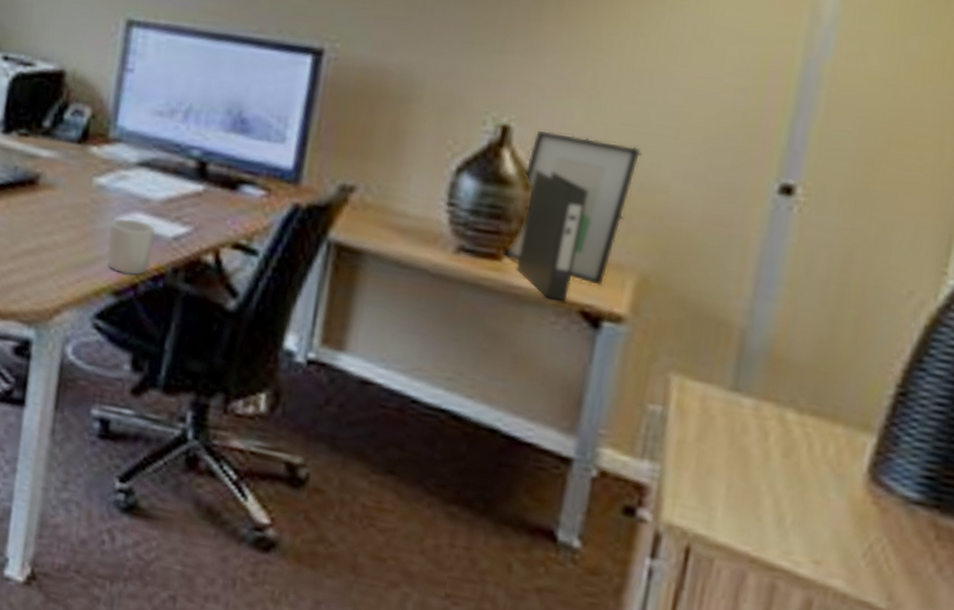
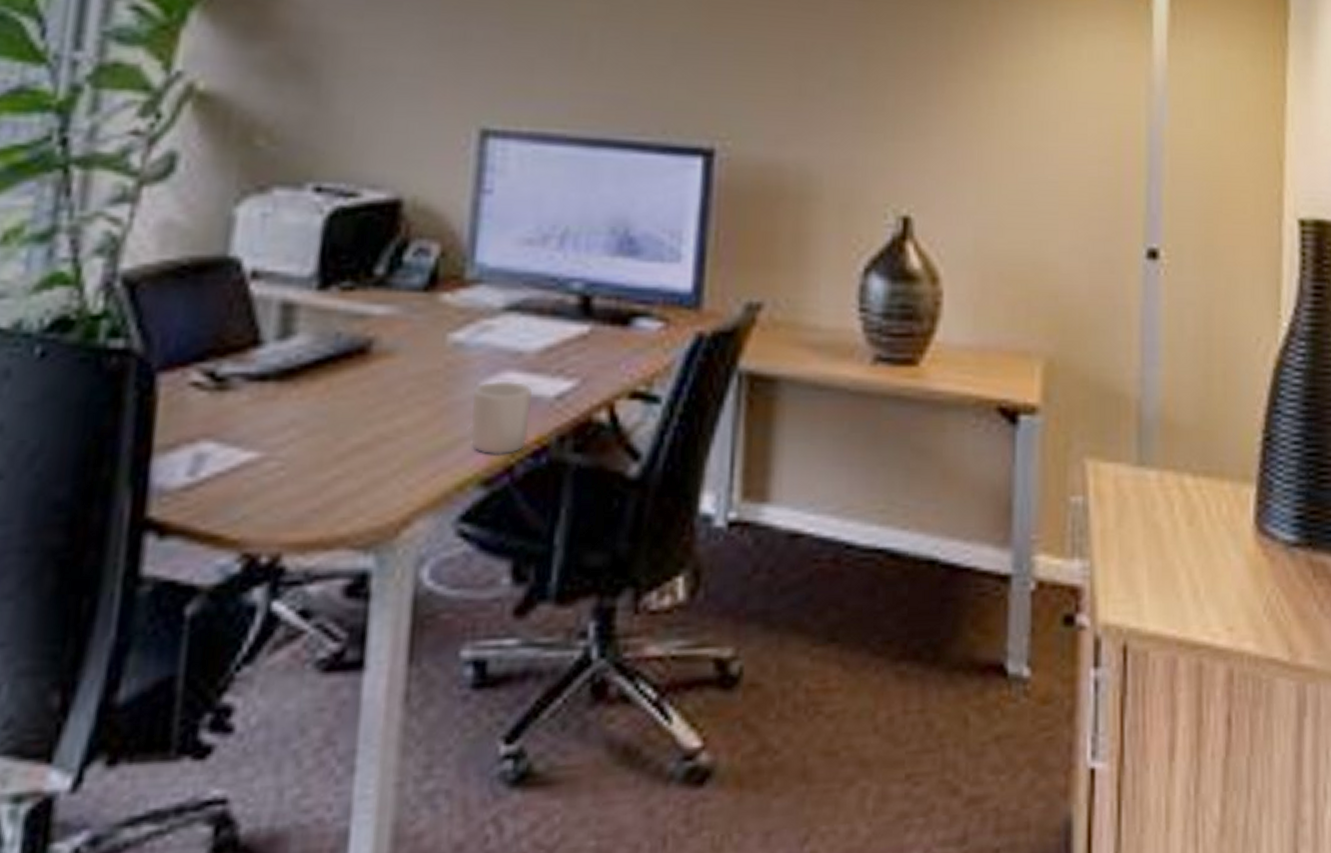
picture frame: present [501,131,643,287] -> none [917,219,1032,378]
binder: present [515,169,588,301] -> none [932,260,989,400]

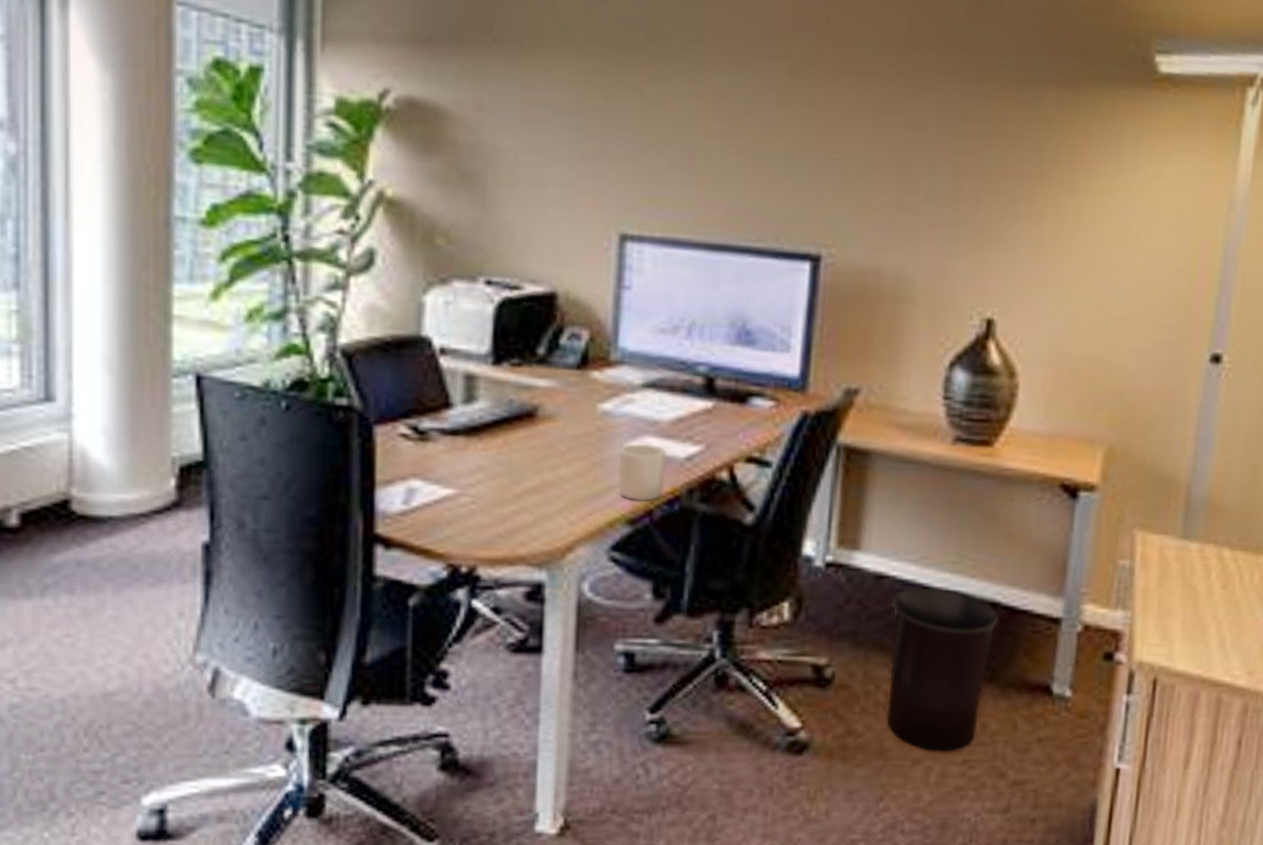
waste bin: none [807,545,937,767] -> present [885,587,998,752]

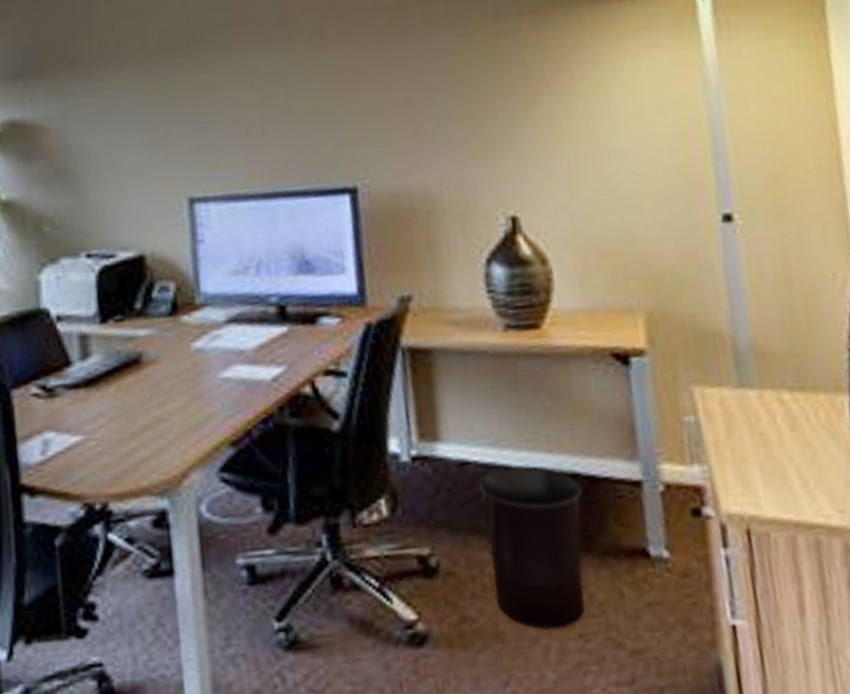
mug: present [617,443,667,502] -> none [215,372,257,424]

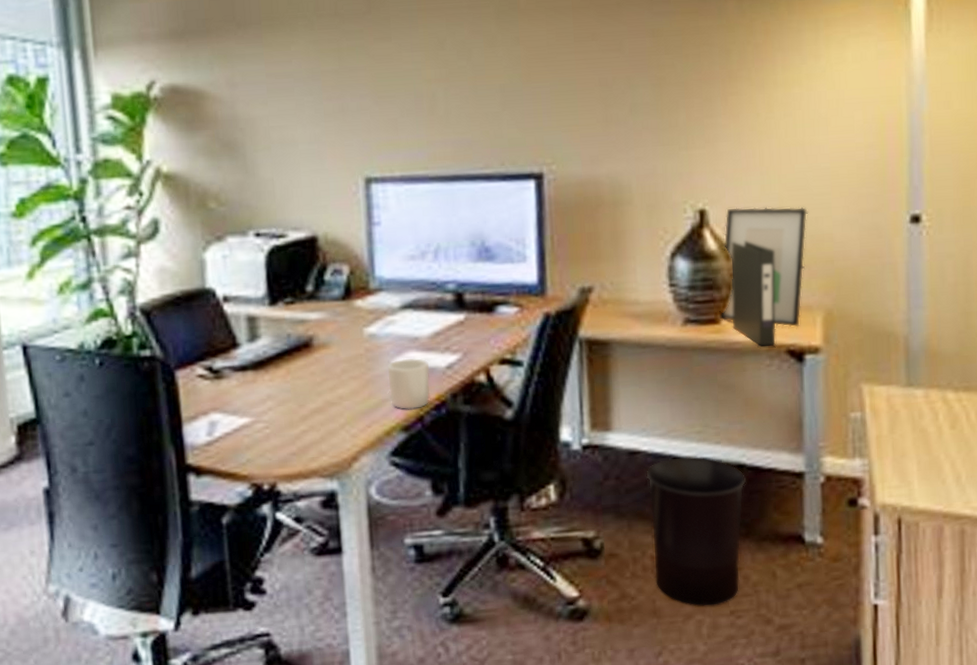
mug: none [215,372,257,424] -> present [388,358,430,410]
picture frame: none [537,210,622,330] -> present [718,206,809,328]
binder: none [545,245,599,350] -> present [731,240,776,347]

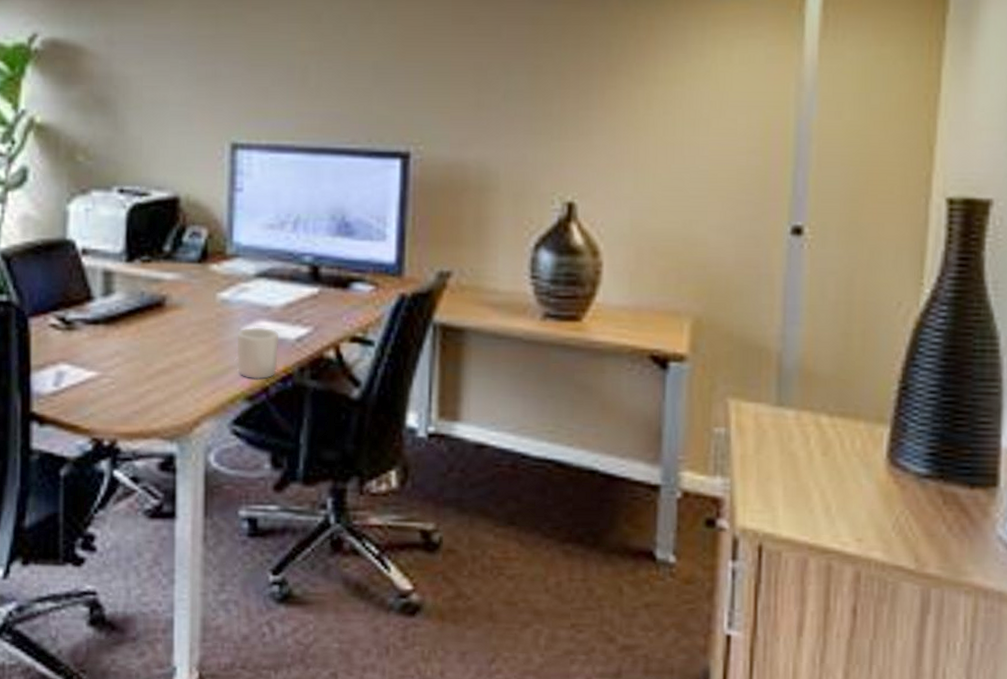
waste bin: present [646,457,746,606] -> none [492,456,597,616]
picture frame: present [718,206,809,328] -> none [580,203,683,333]
binder: present [731,240,776,347] -> none [593,238,644,349]

